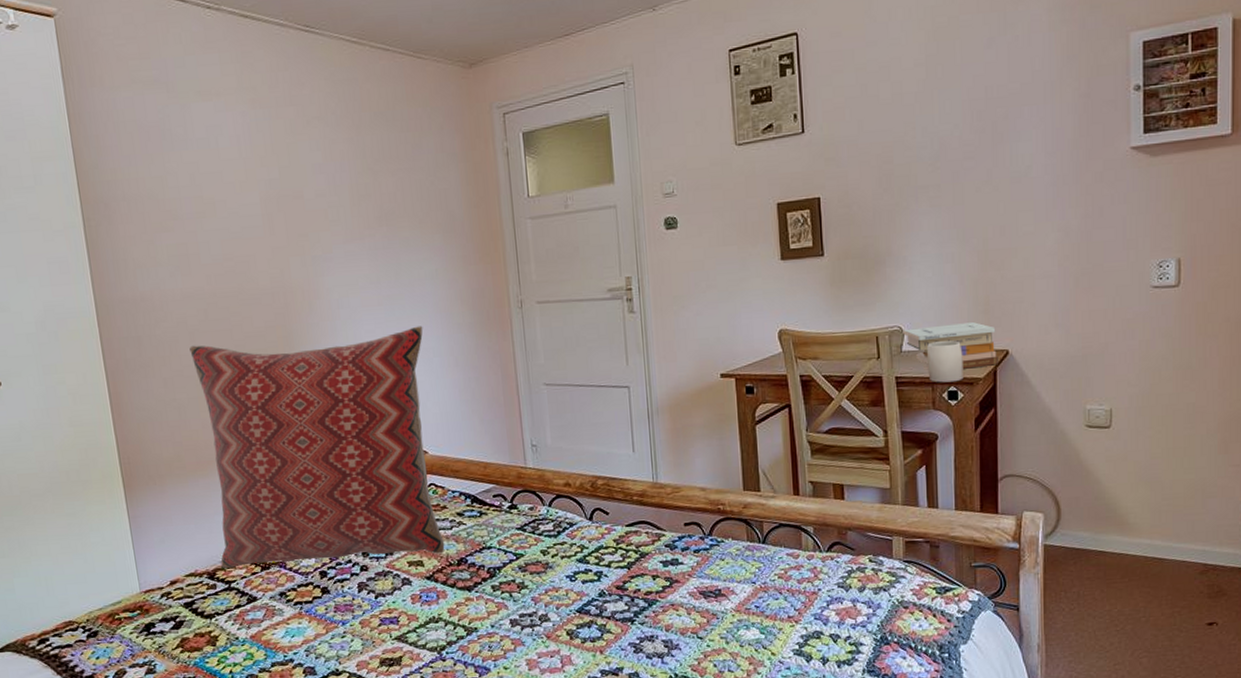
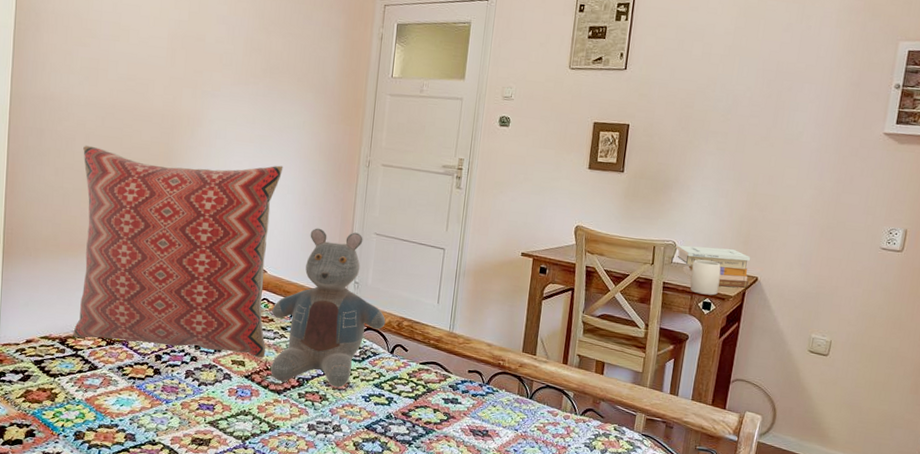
stuffed animal: none [442,387,577,576] -> present [271,228,386,388]

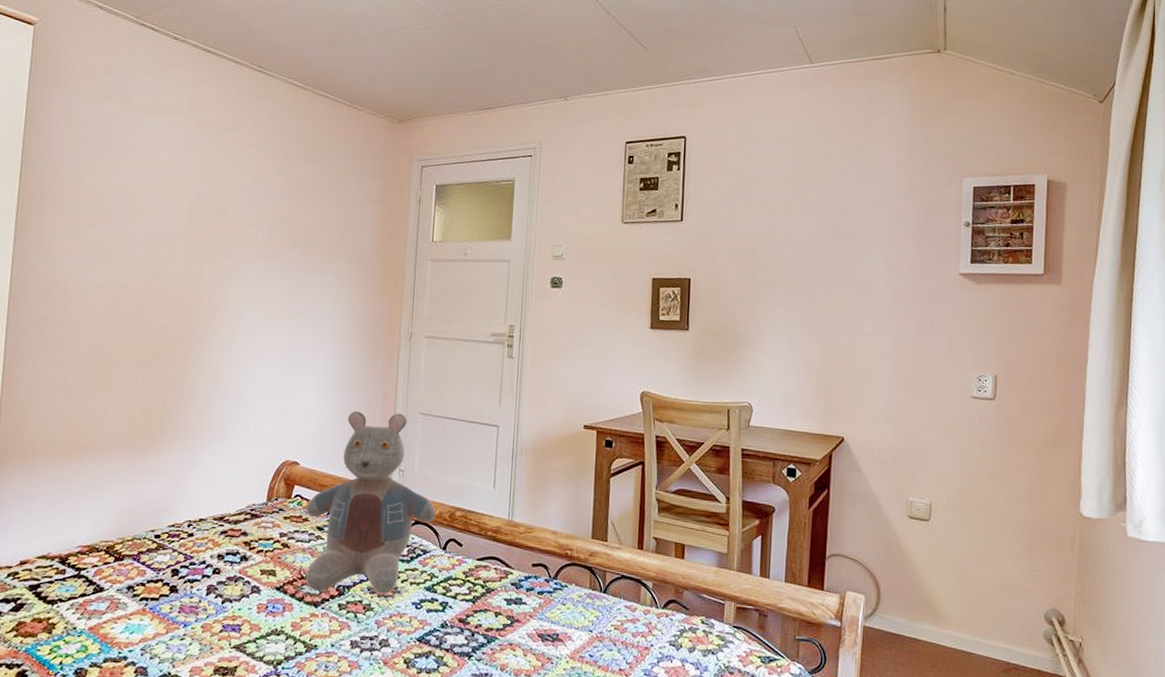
pillow: present [73,145,284,358] -> none [75,333,316,566]
books: present [676,244,751,288] -> none [752,406,834,450]
mug: present [690,259,721,296] -> none [770,421,804,461]

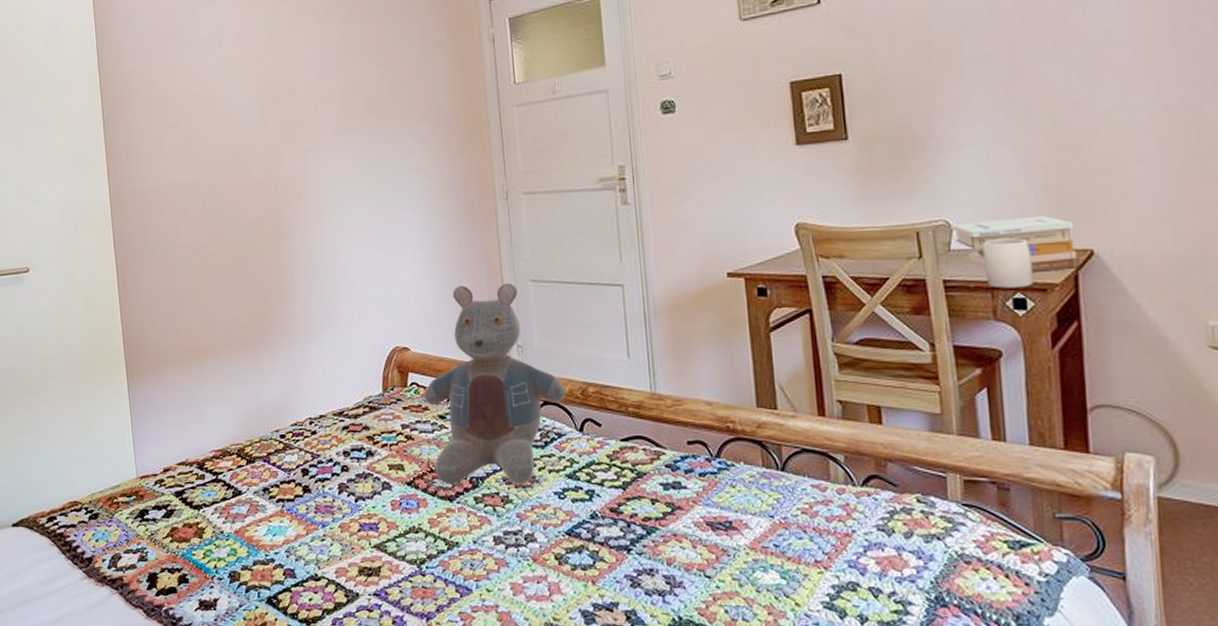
books: none [752,406,834,450] -> present [950,216,1080,272]
mug: none [770,421,804,461] -> present [982,238,1033,289]

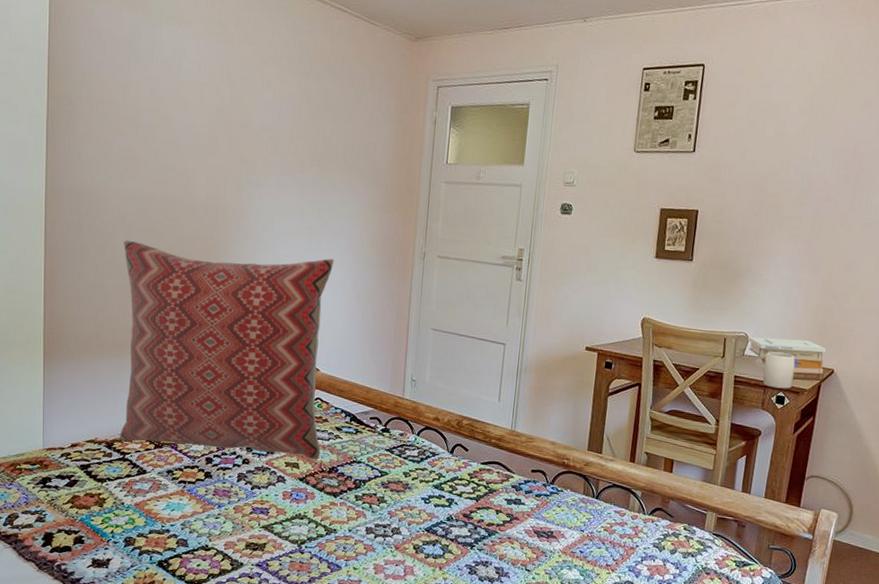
pillow: none [189,217,426,459] -> present [119,240,335,460]
stuffed animal: present [424,283,566,485] -> none [326,324,445,489]

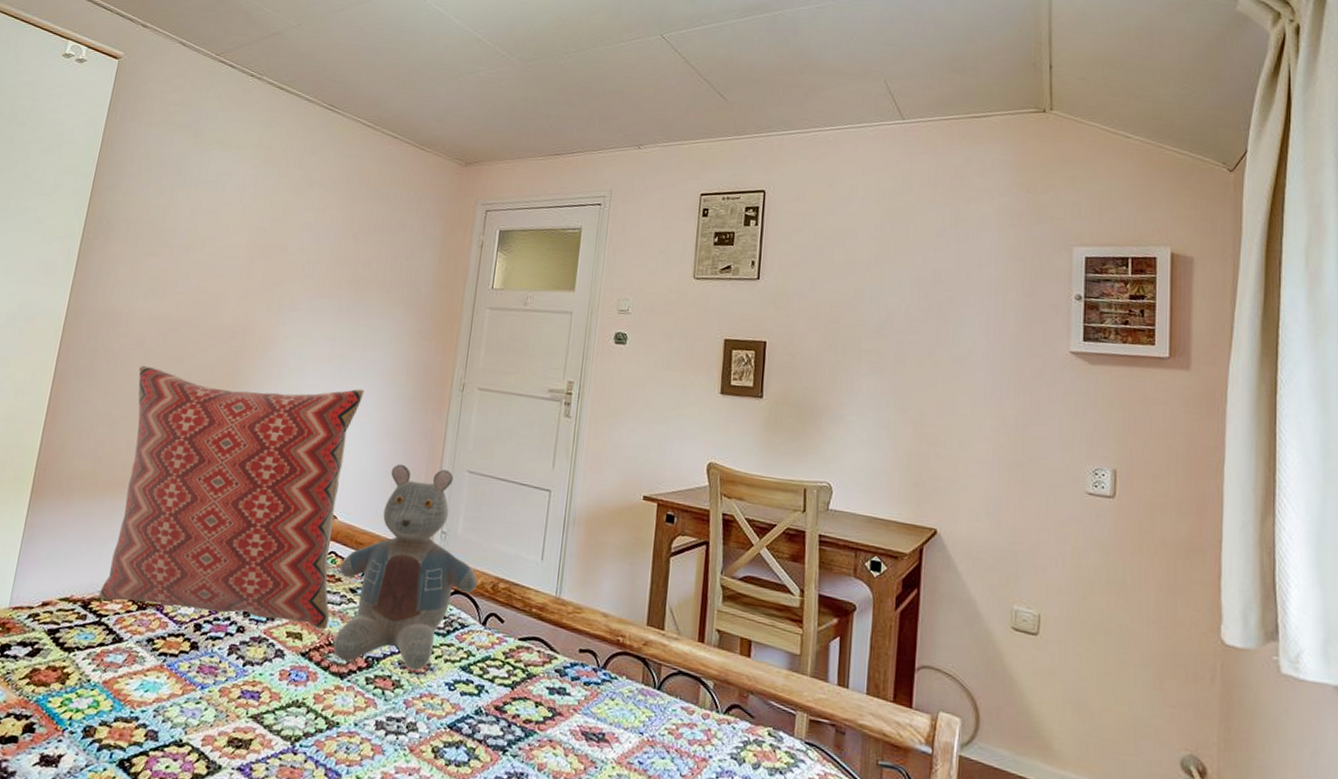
stuffed animal: none [326,324,445,489] -> present [333,464,478,671]
books: present [747,336,827,381] -> none [831,487,926,543]
mug: present [762,351,796,389] -> none [852,505,890,553]

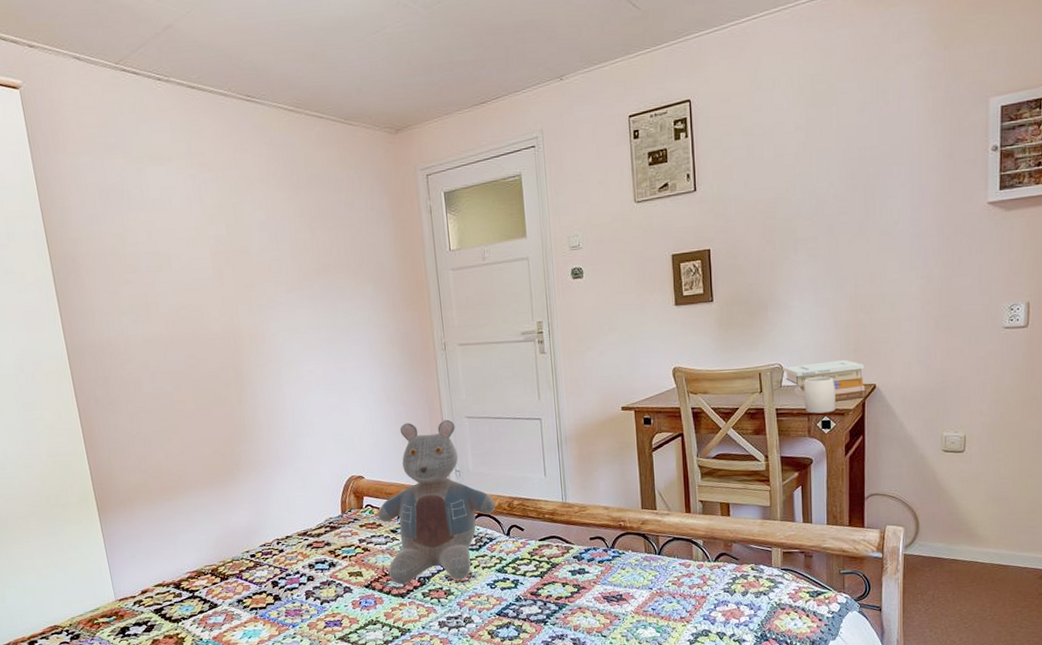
pillow: present [98,365,365,630] -> none [151,366,381,579]
books: none [831,487,926,543] -> present [783,360,867,401]
mug: none [852,505,890,553] -> present [803,376,836,414]

